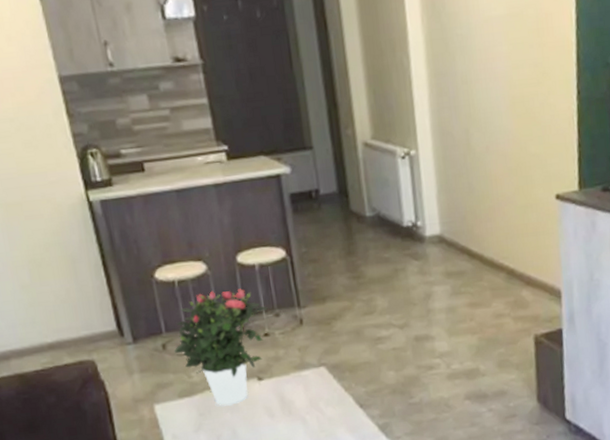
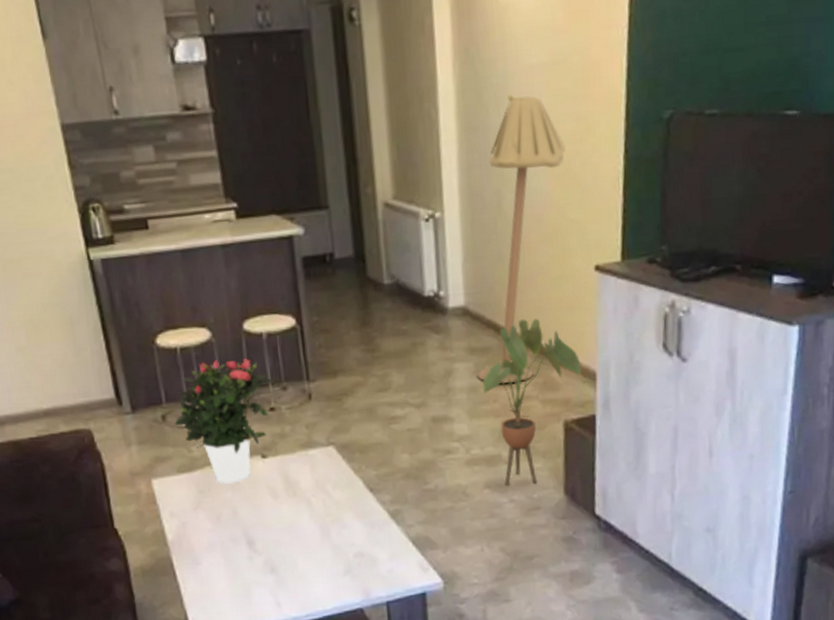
floor lamp: none [454,43,525,303] -> present [477,94,566,383]
house plant: none [459,243,548,396] -> present [482,318,582,485]

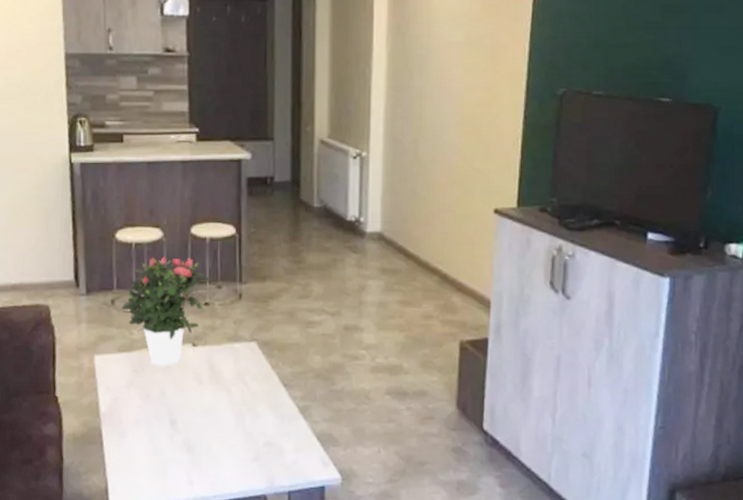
floor lamp: present [477,94,566,383] -> none [386,63,475,302]
house plant: present [482,318,582,485] -> none [390,248,478,395]

